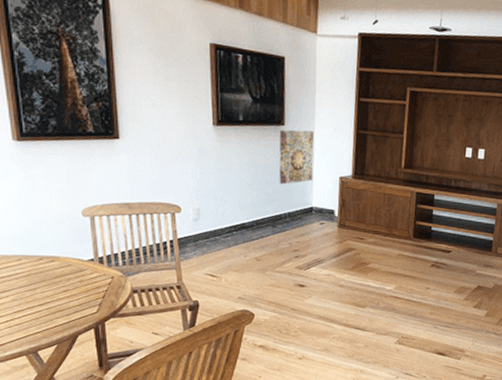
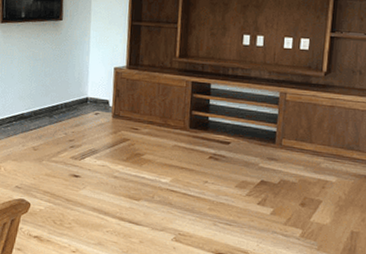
wall art: present [279,129,314,185] -> none [56,23,90,76]

